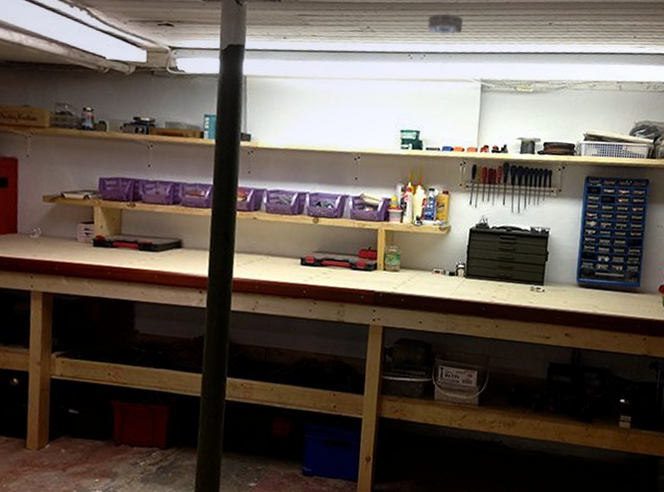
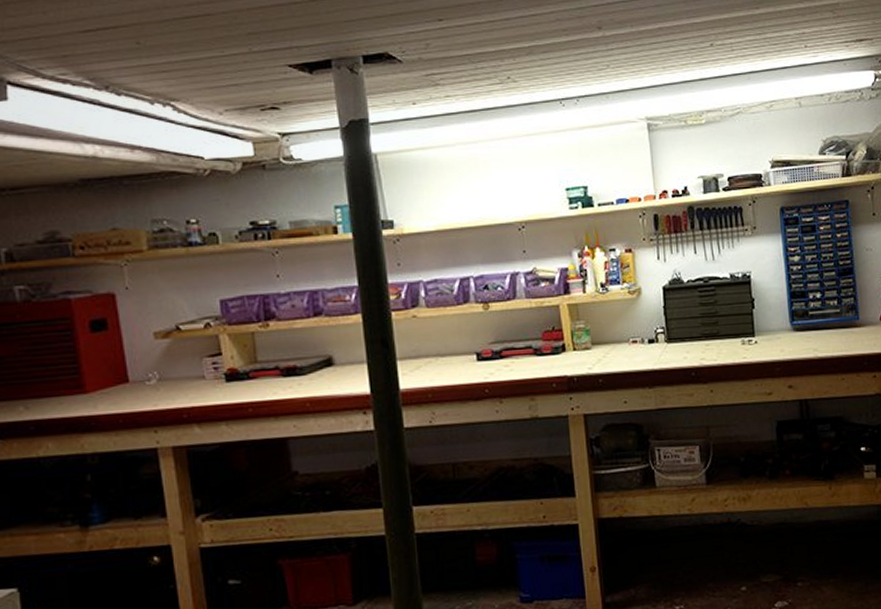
smoke detector: present [427,13,463,35] -> none [575,49,616,74]

